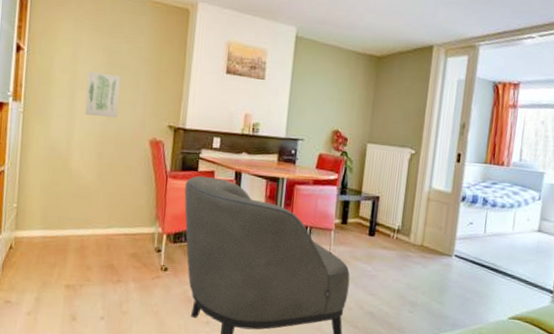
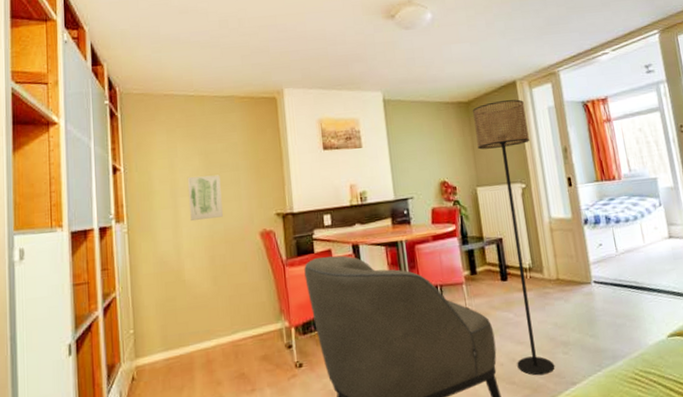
floor lamp: none [364,62,436,326] -> present [473,99,555,376]

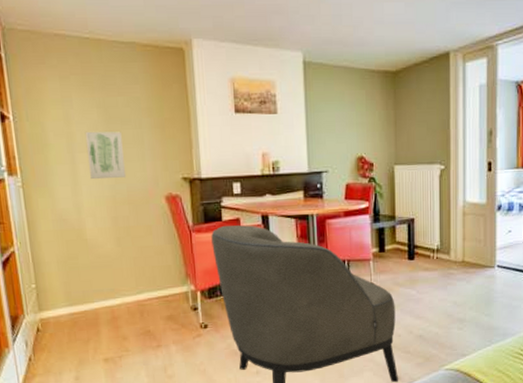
floor lamp: present [473,99,555,376] -> none [399,73,455,347]

